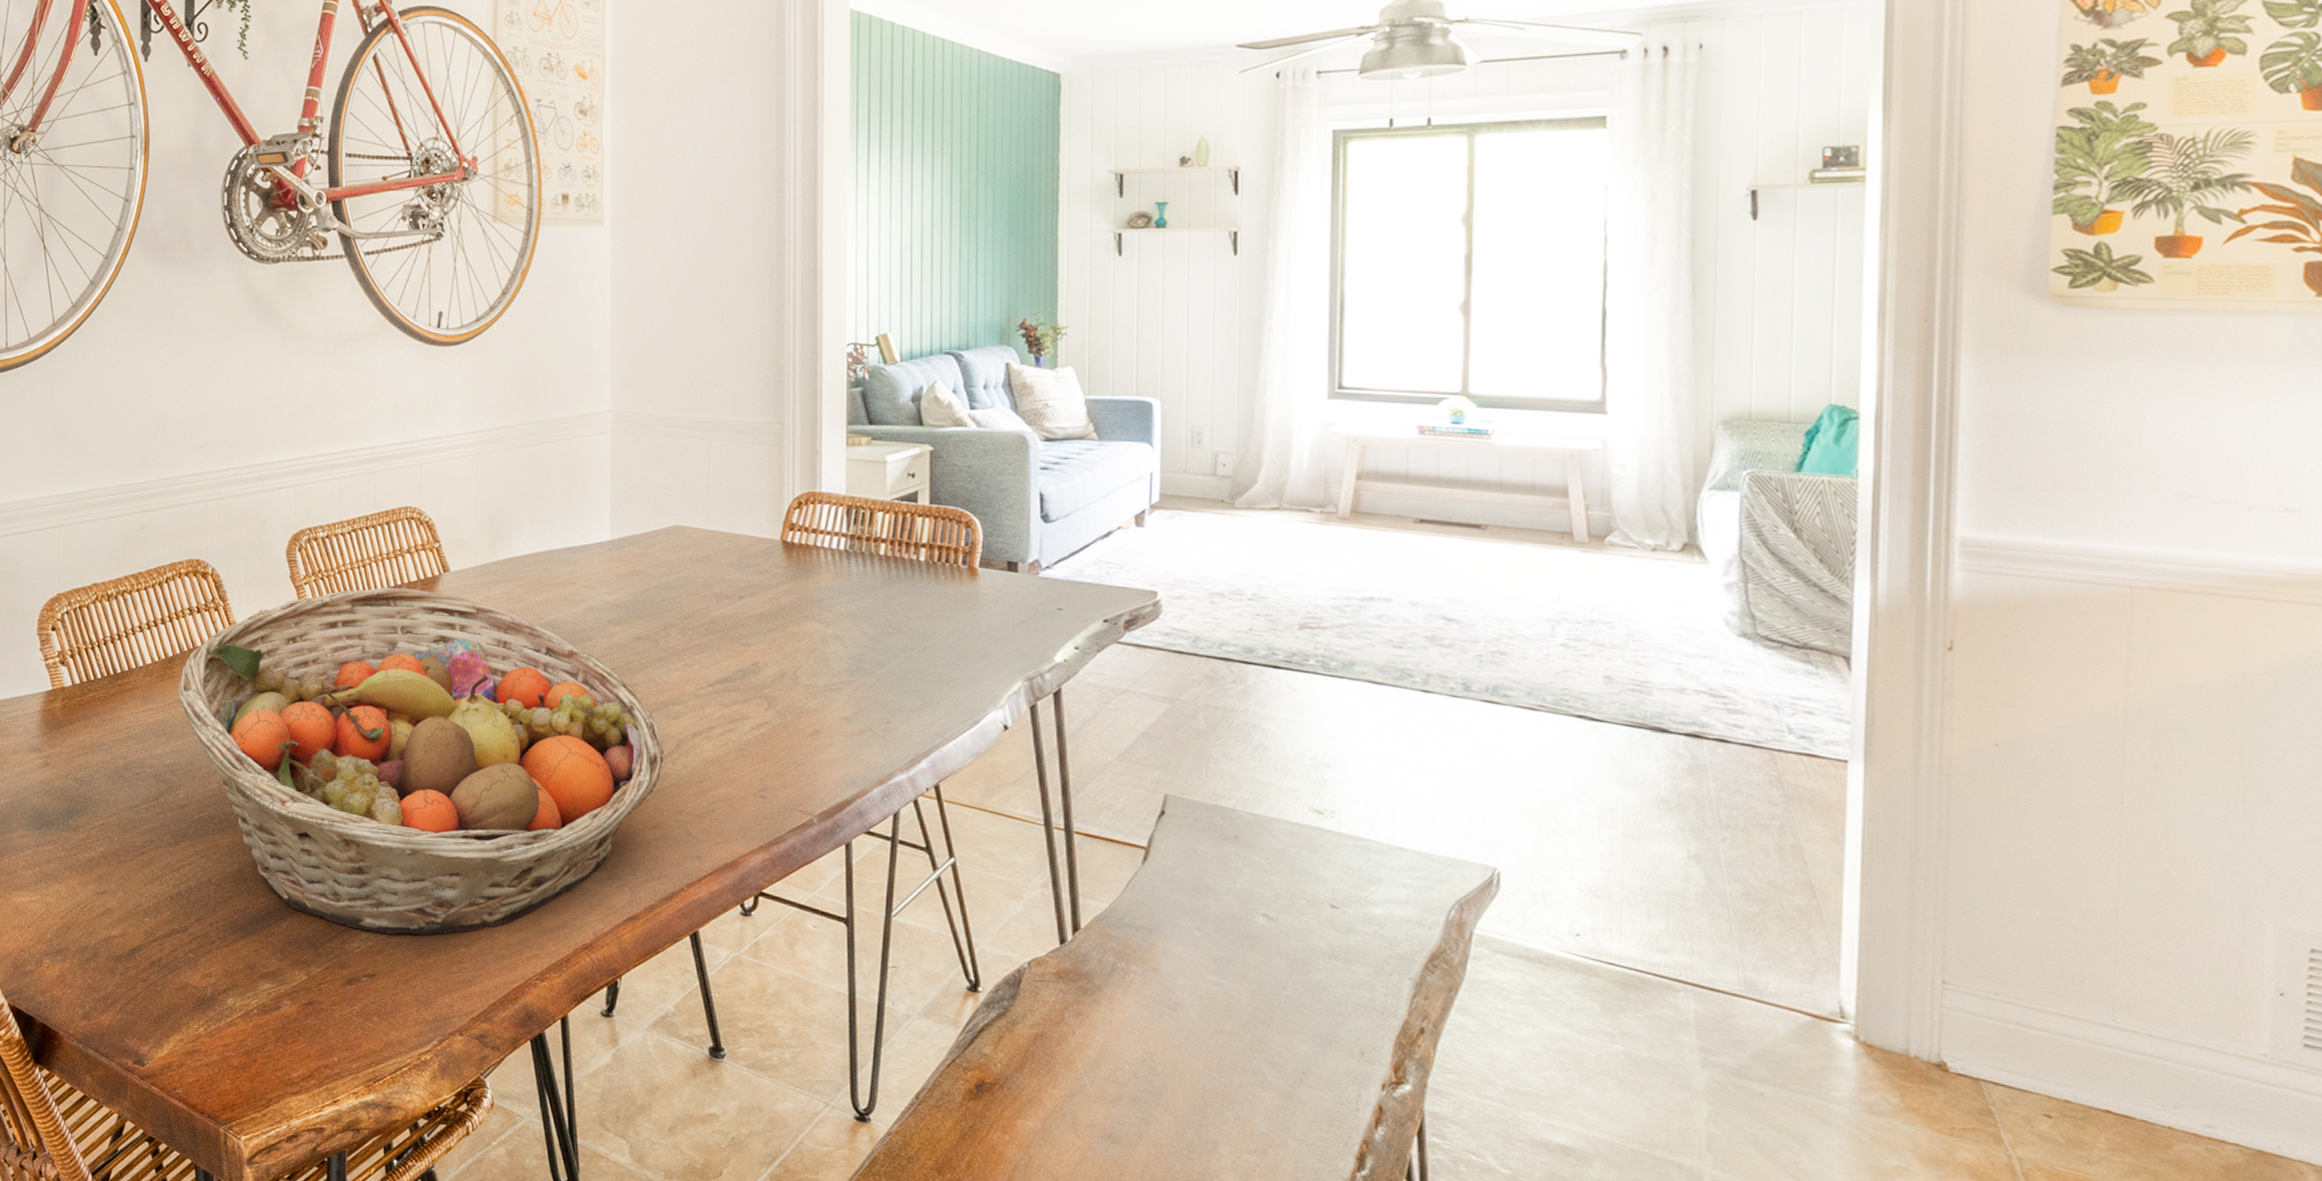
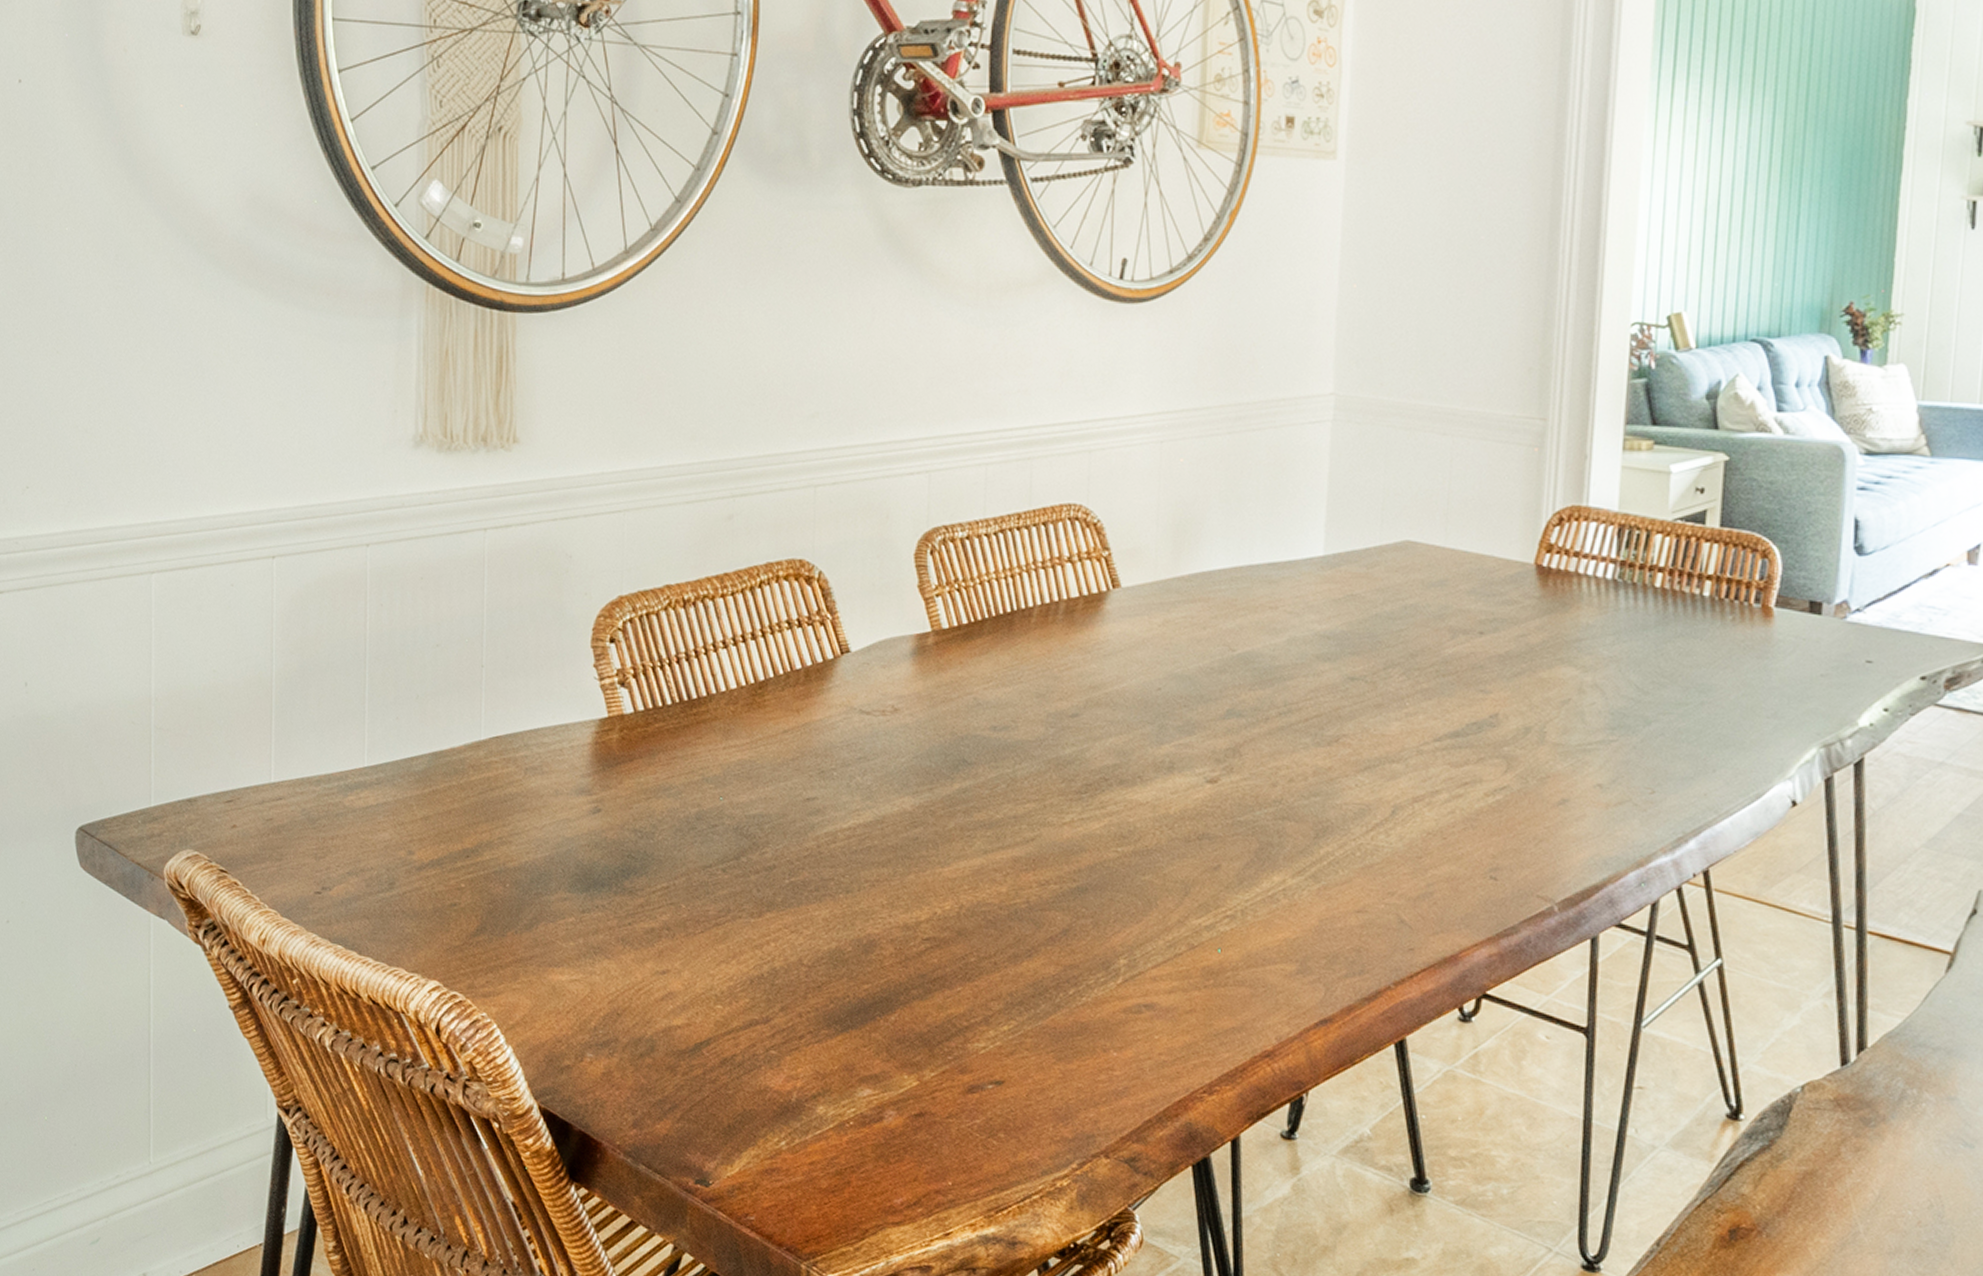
fruit basket: present [177,587,664,935] -> none [768,603,1375,1035]

